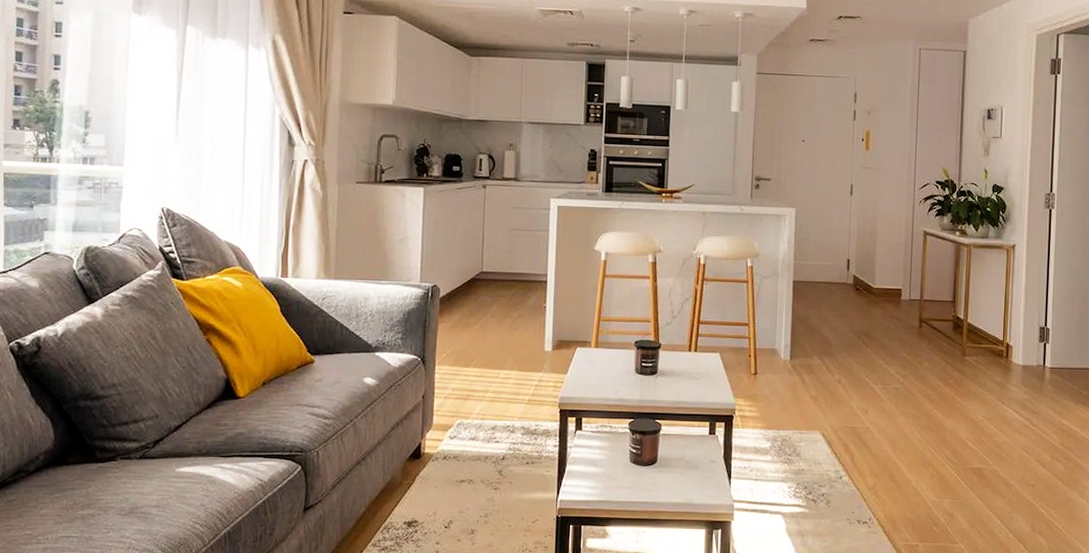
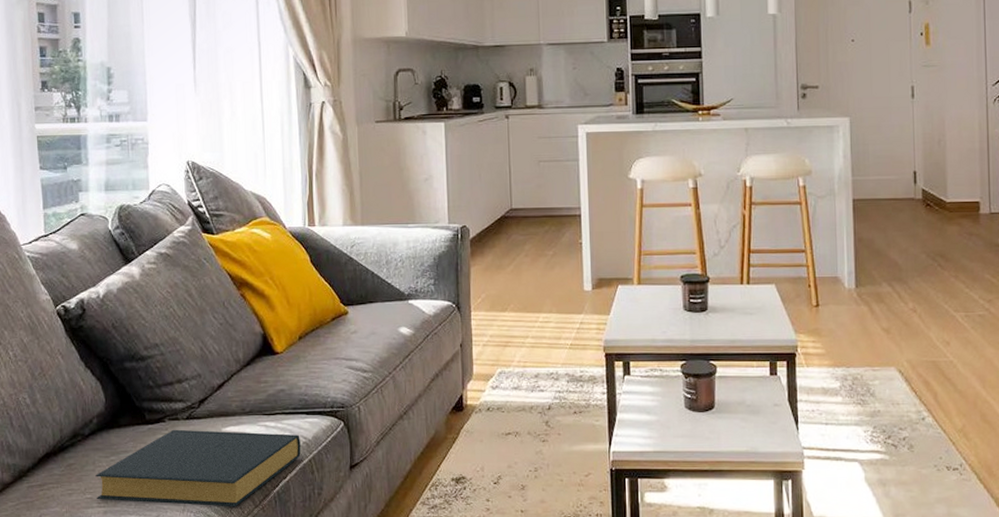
hardback book: none [36,468,256,546] -> present [95,429,301,507]

